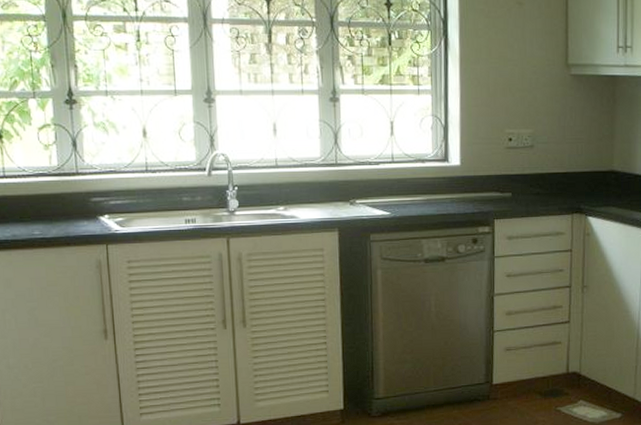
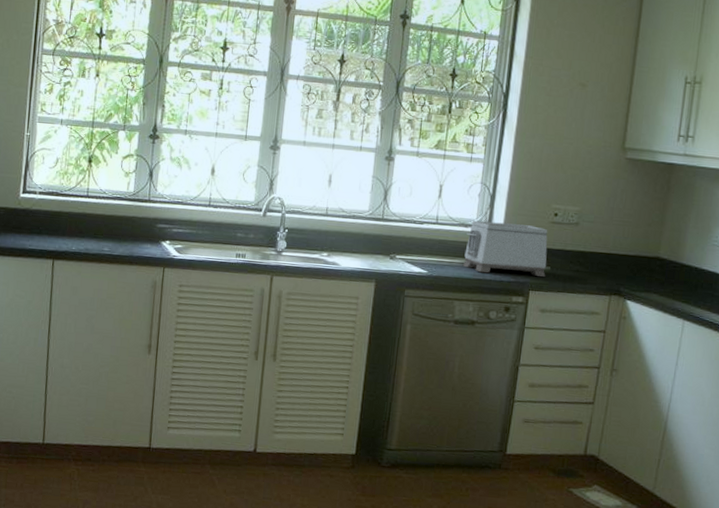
toaster: none [424,153,508,208] -> present [462,220,548,277]

